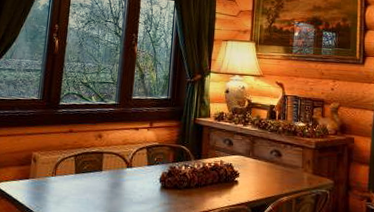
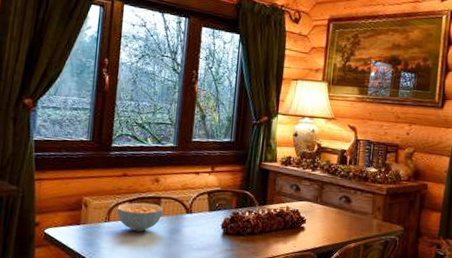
cereal bowl: none [63,157,105,186] -> present [117,202,163,232]

